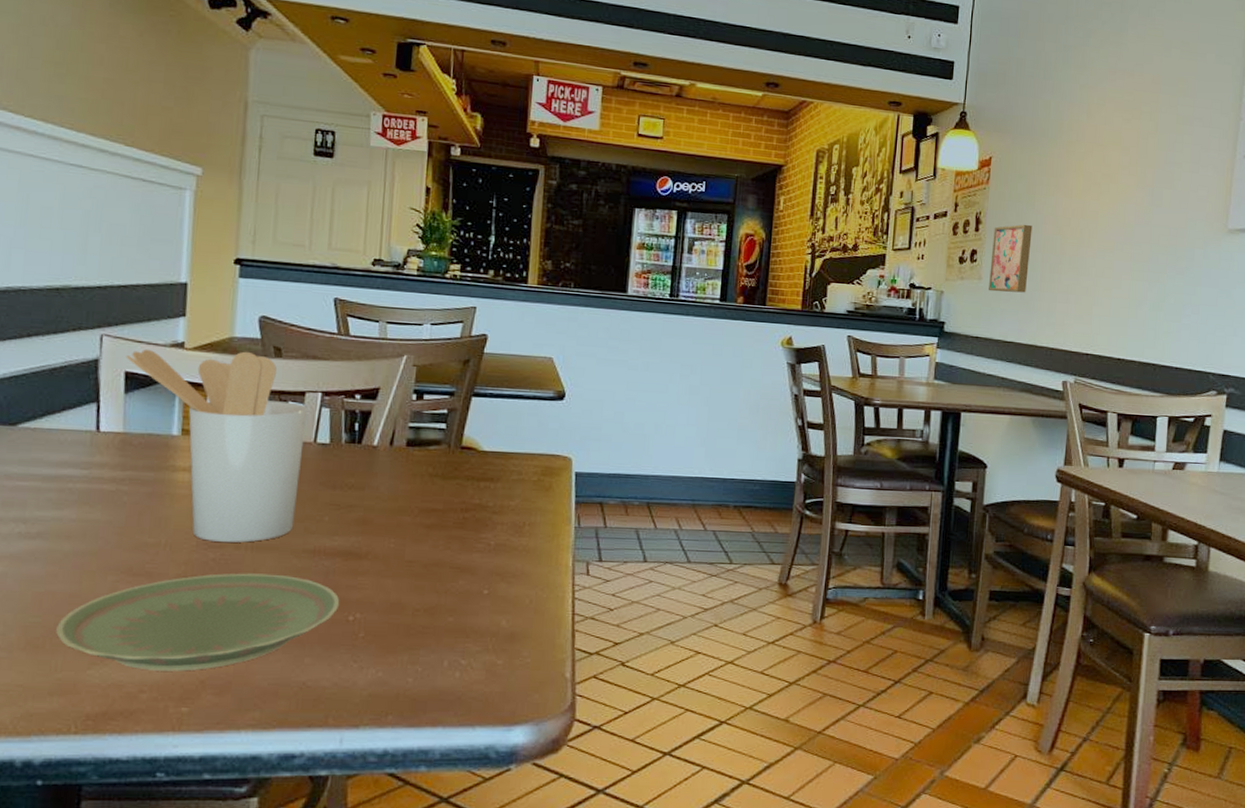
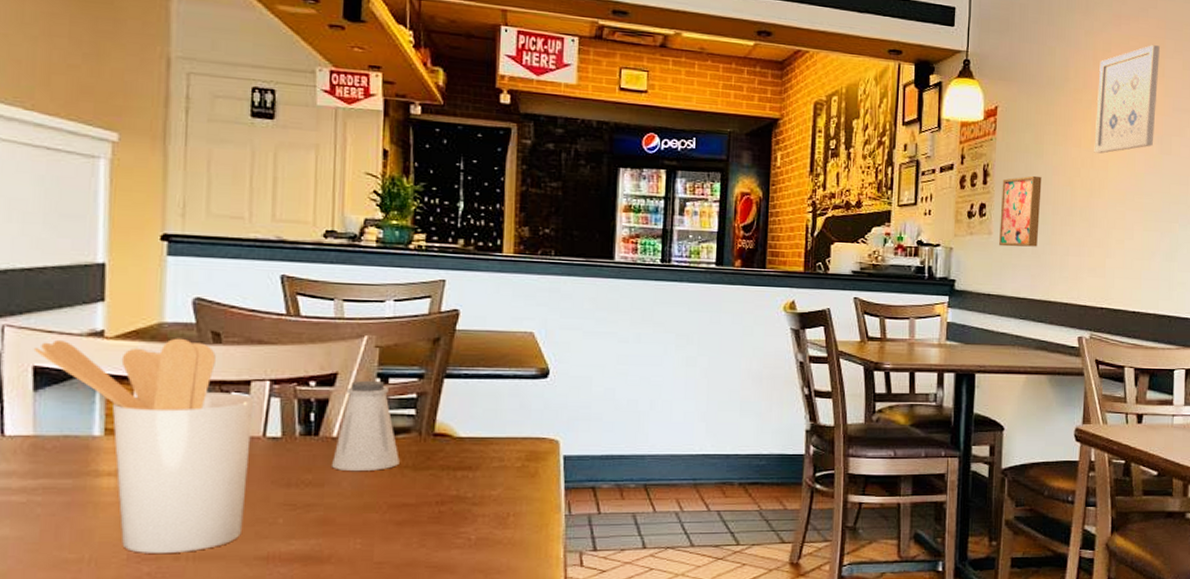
saltshaker: none [372,395,431,478] -> present [332,380,400,471]
wall art: none [1085,99,1154,204] -> present [1094,45,1160,154]

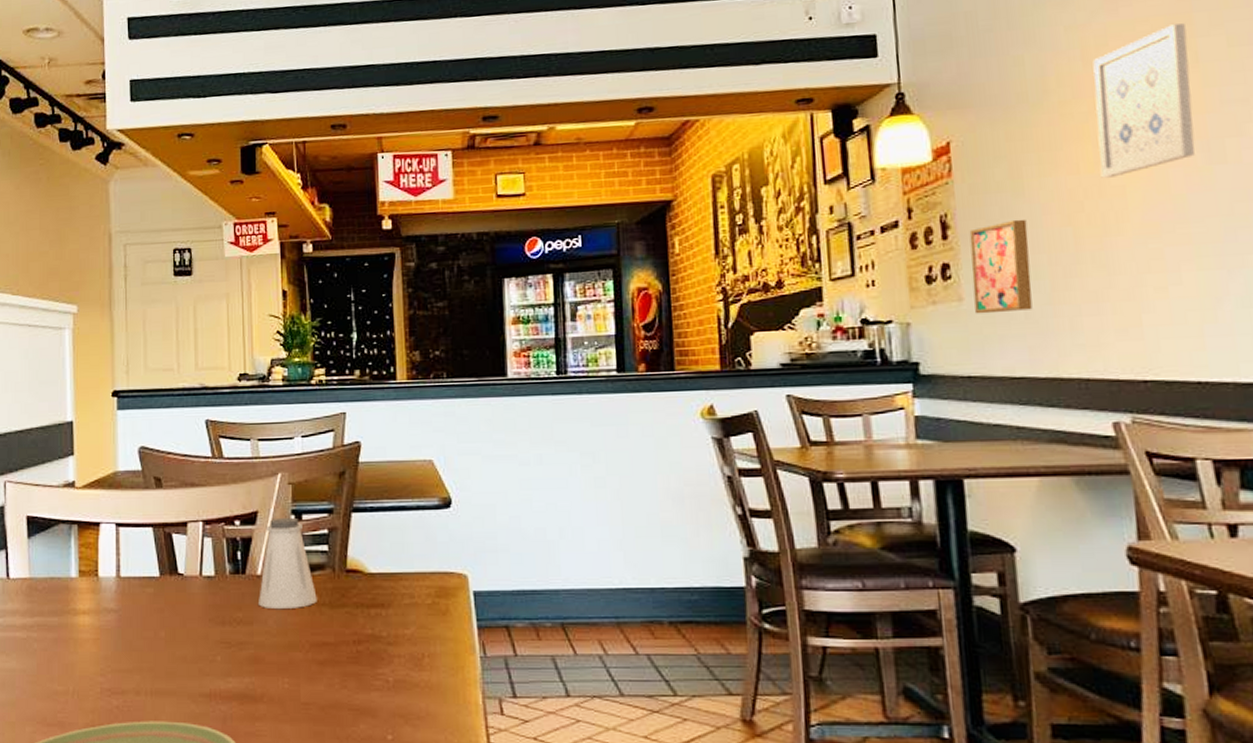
utensil holder: present [33,338,255,553] -> none [26,485,191,688]

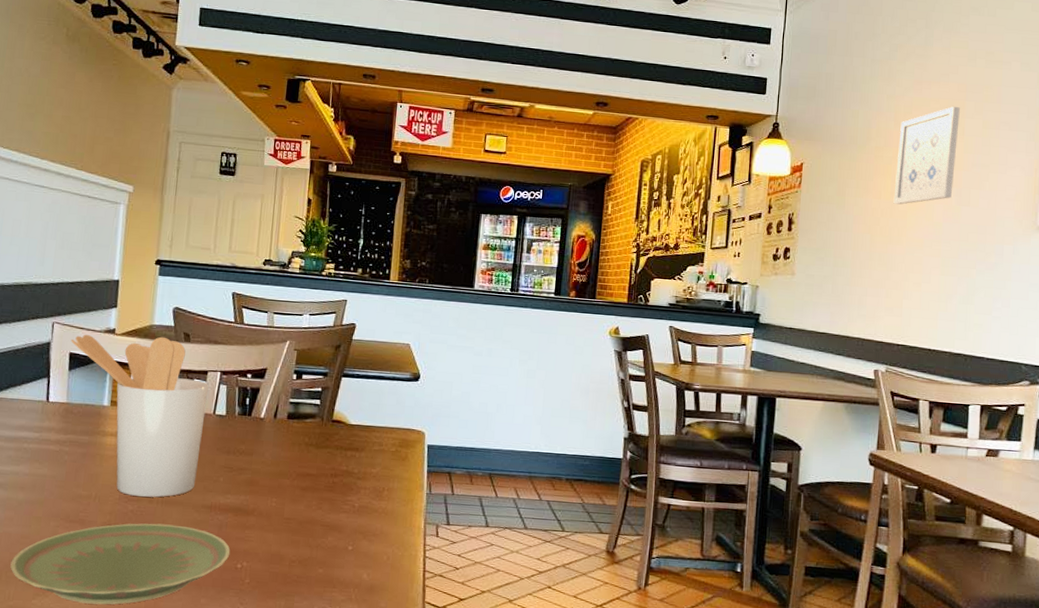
utensil holder: none [26,485,191,688] -> present [70,334,209,498]
saltshaker: present [259,517,317,608] -> none [259,375,307,446]
wall art: present [969,219,1033,314] -> none [801,224,843,287]

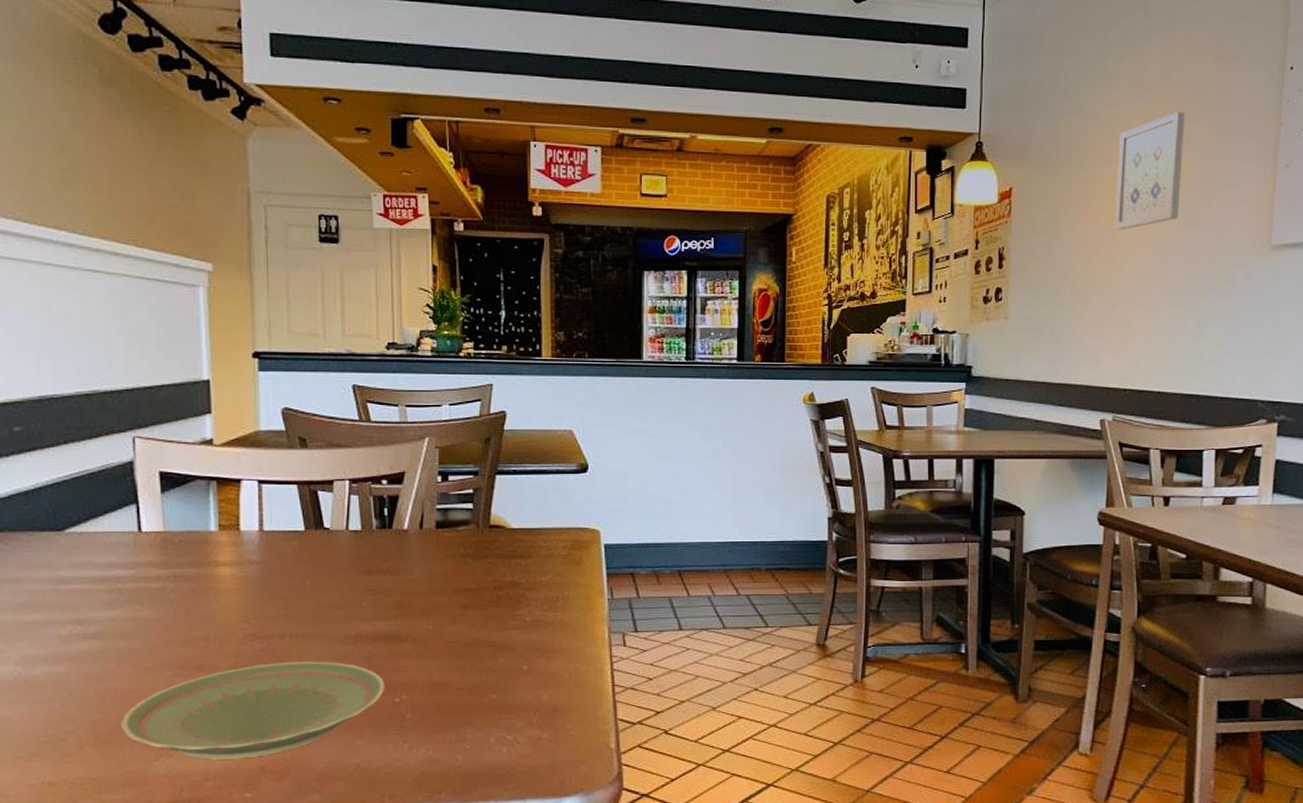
utensil holder: present [70,334,209,498] -> none [158,444,337,632]

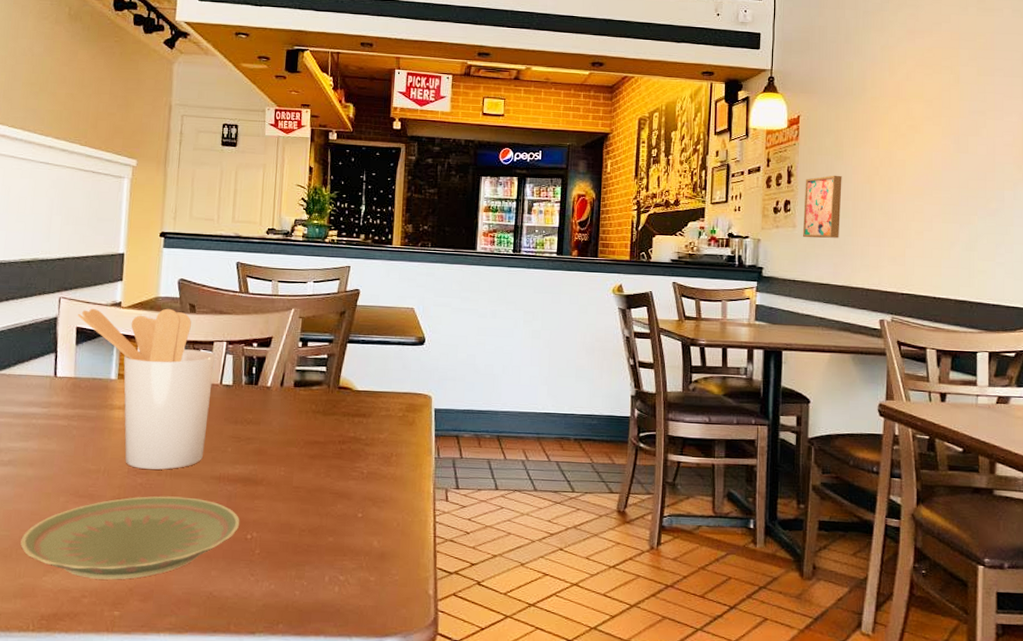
utensil holder: none [158,444,337,632] -> present [77,308,216,470]
wall art: none [1016,256,1060,331] -> present [803,175,842,238]
wall art: present [1114,112,1185,230] -> none [891,55,954,154]

